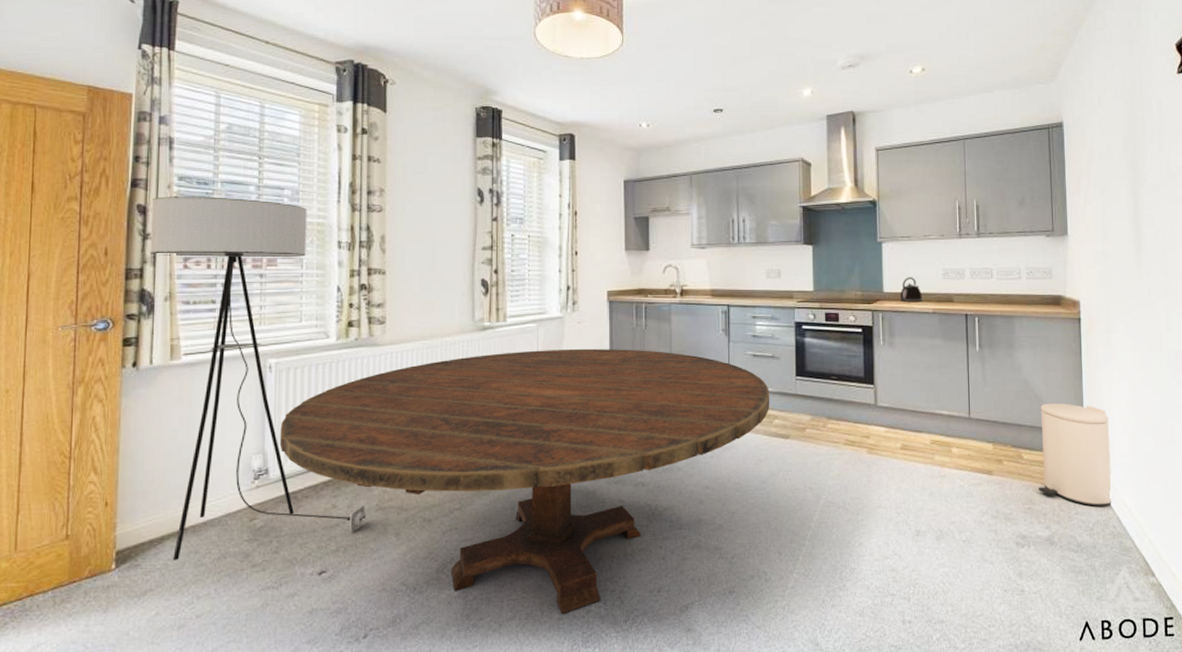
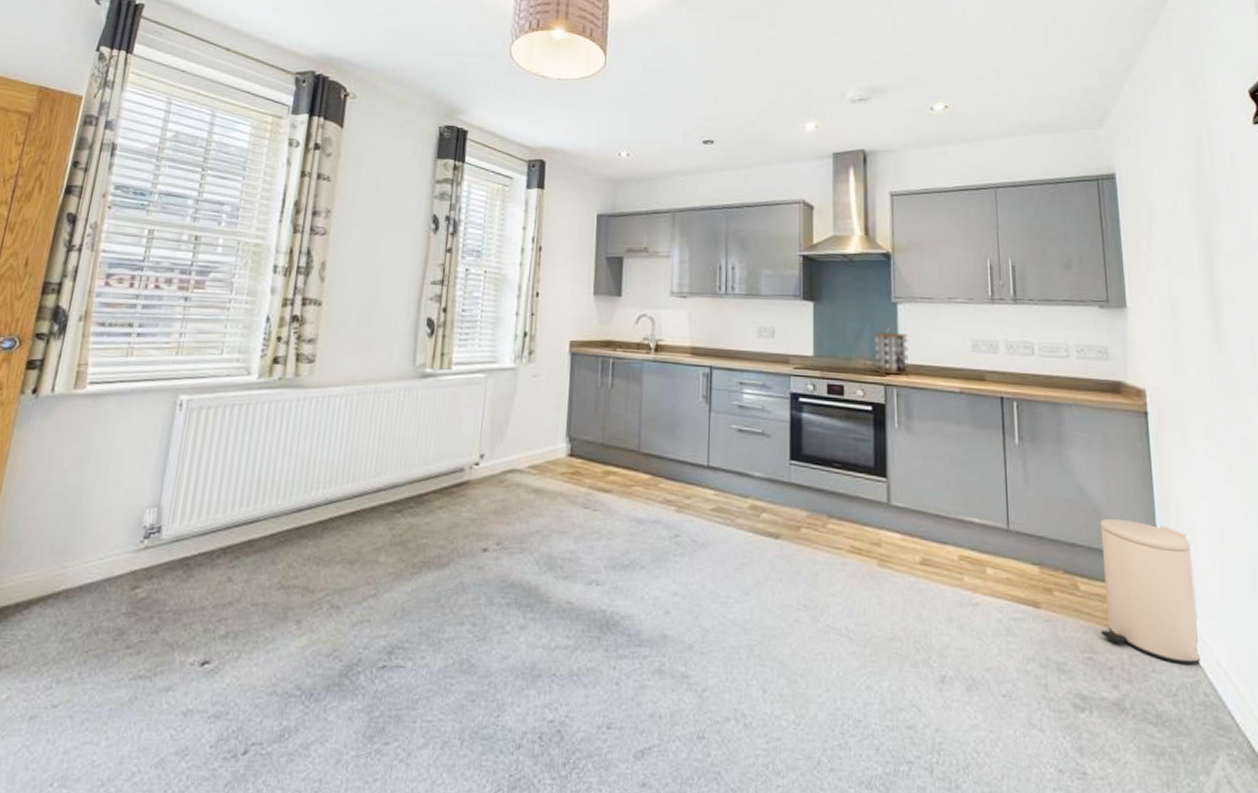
floor lamp: present [149,196,370,560] -> none [38,206,269,631]
dining table: present [279,348,770,614] -> none [178,405,758,747]
spice rack: none [862,263,893,302] -> present [873,327,910,375]
kettle: present [899,277,923,303] -> none [918,347,948,379]

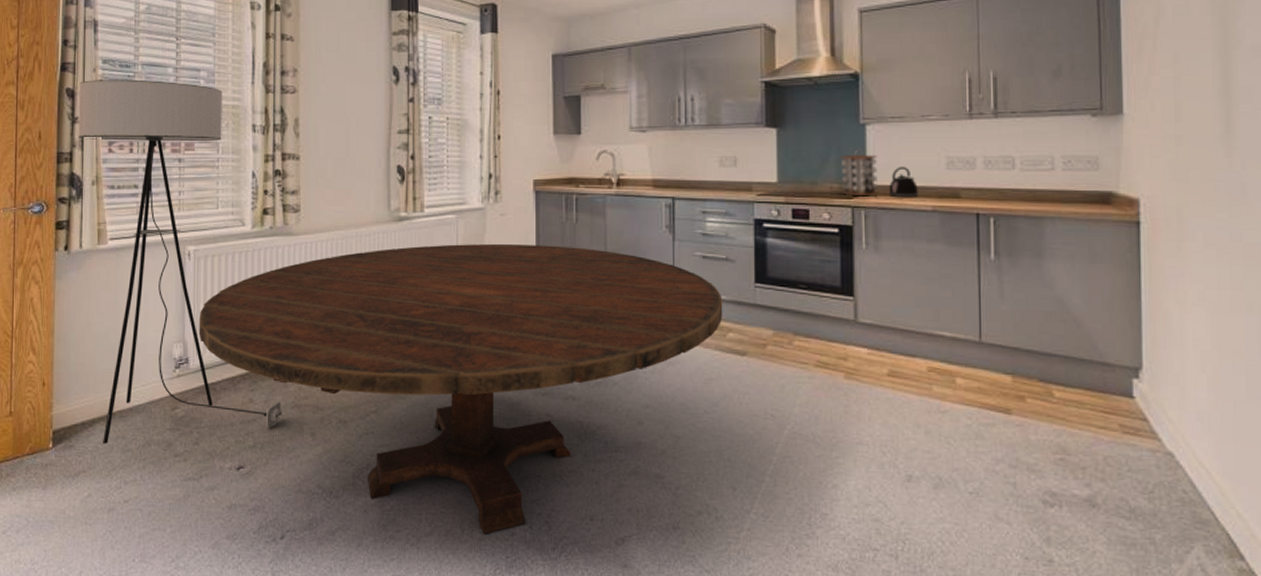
floor lamp: none [38,206,269,631] -> present [78,79,286,444]
dining table: none [178,405,758,747] -> present [199,243,723,534]
kettle: none [918,347,948,379] -> present [888,167,920,198]
pedal bin: present [1100,518,1201,666] -> none [1075,328,1182,466]

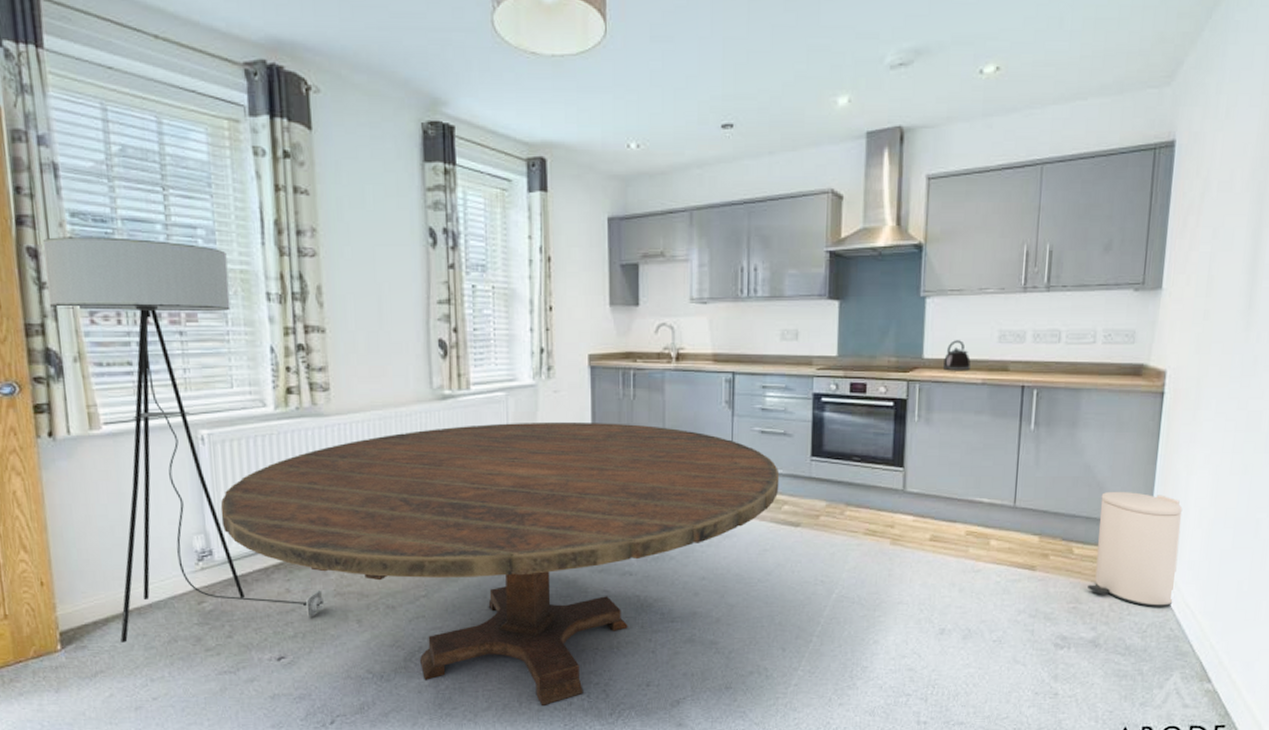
spice rack: present [840,150,879,197] -> none [899,323,934,370]
pedal bin: none [1075,328,1182,466] -> present [1087,491,1183,608]

